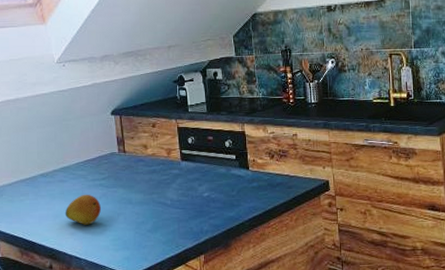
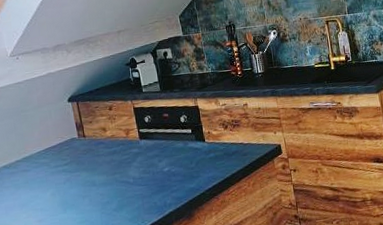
fruit: present [65,194,101,225] -> none [31,181,66,211]

